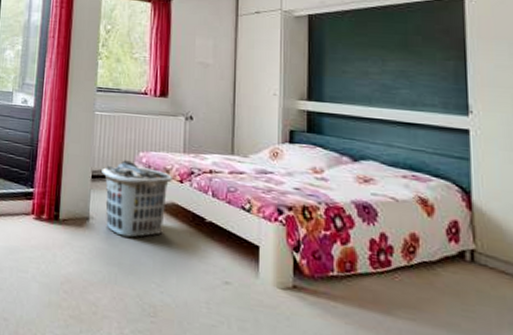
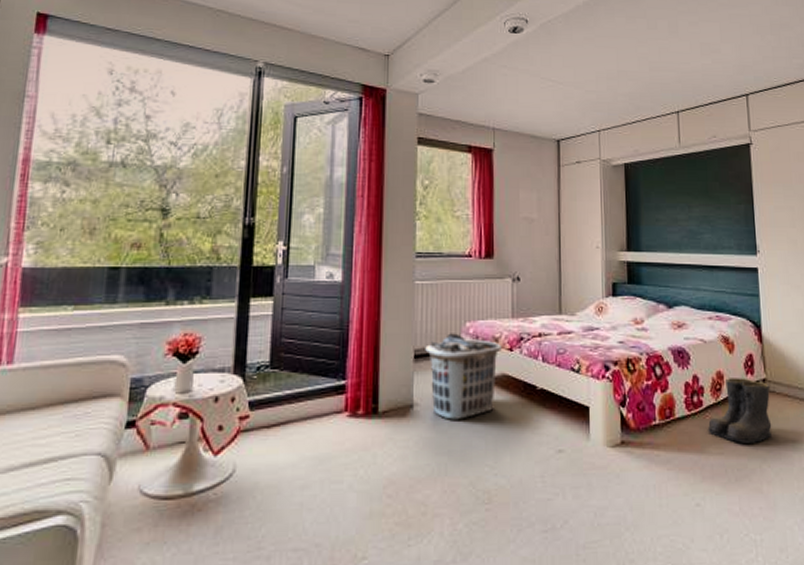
boots: none [395,242,482,317] -> present [707,378,773,443]

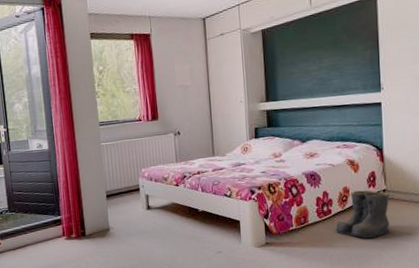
clothes hamper: present [425,333,501,420] -> none [113,177,170,237]

